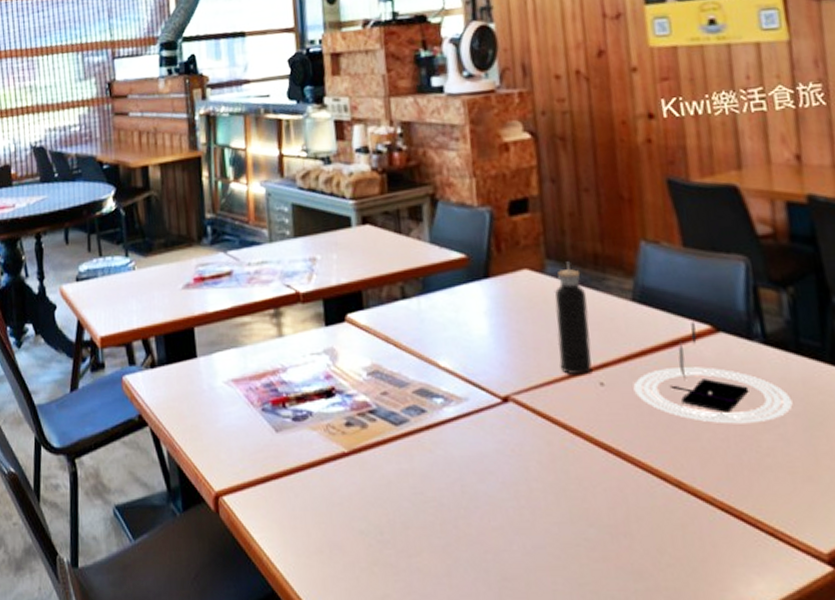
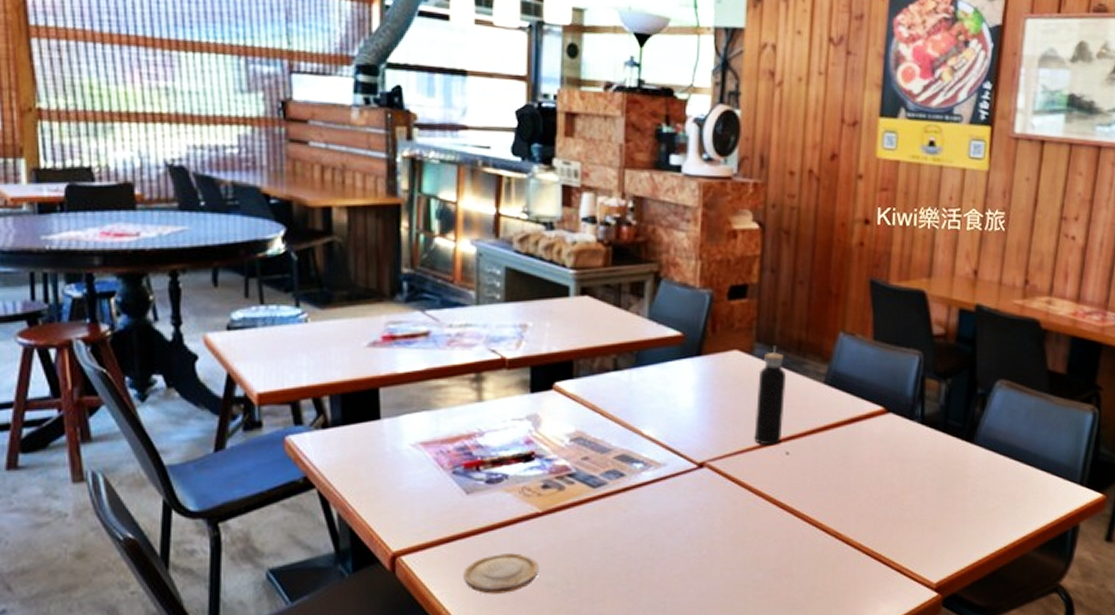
wood slice: none [280,496,351,541] -> present [464,553,539,594]
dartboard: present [633,322,793,424] -> none [813,403,933,487]

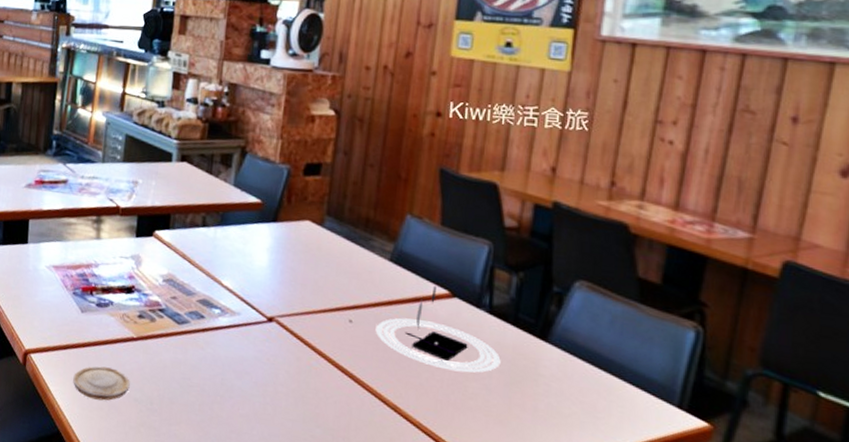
water bottle: present [754,346,787,446] -> none [320,220,354,312]
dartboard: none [813,403,933,487] -> present [375,285,501,373]

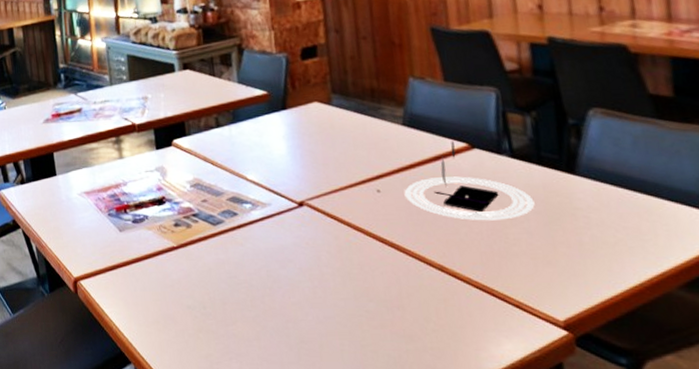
wood slice: present [73,366,130,401] -> none [125,280,180,314]

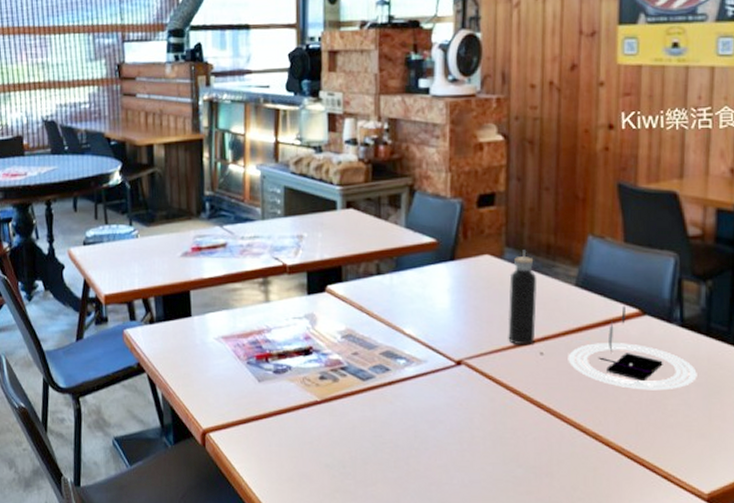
water bottle: none [339,95,371,185] -> present [508,250,537,346]

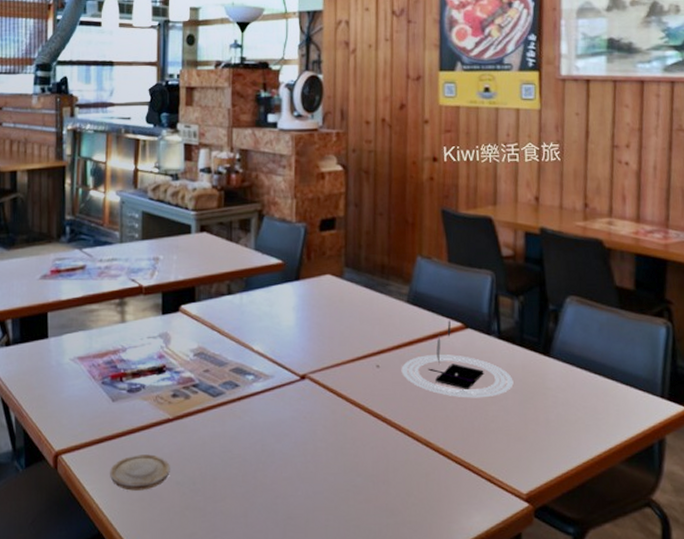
wood slice: none [258,436,319,471] -> present [110,454,170,491]
water bottle: present [508,250,537,346] -> none [347,270,373,359]

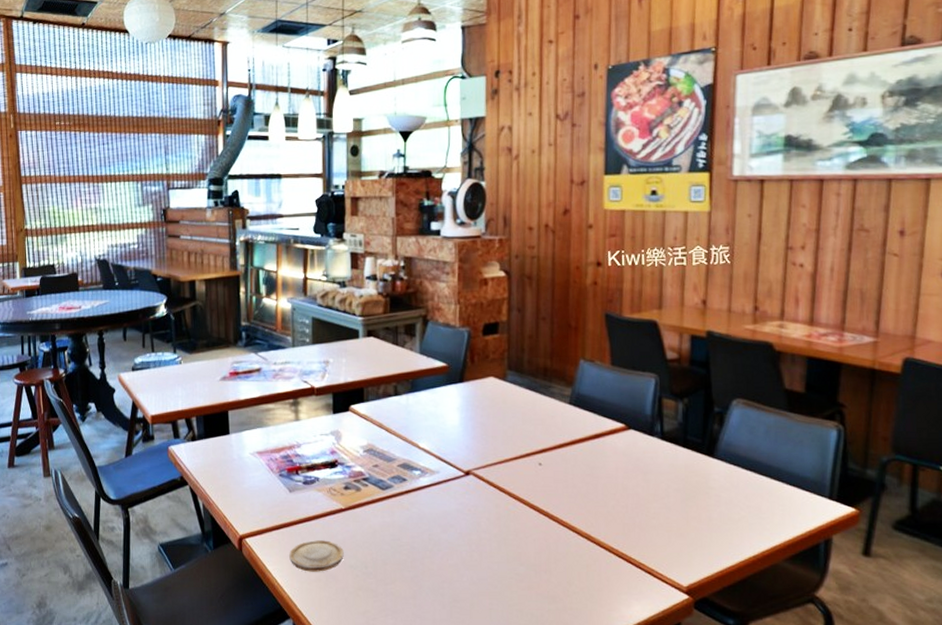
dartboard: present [401,320,514,398] -> none [563,421,676,496]

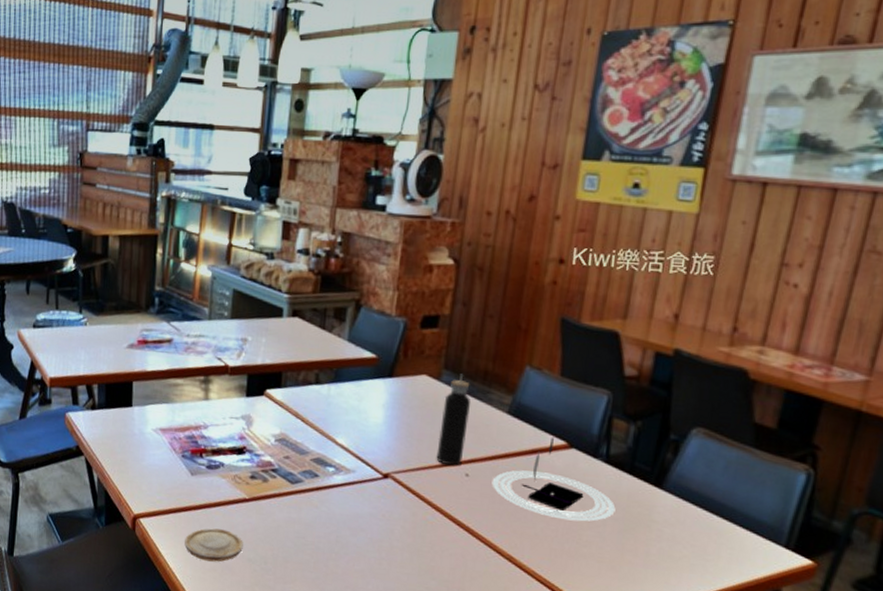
water bottle: none [510,372,536,457] -> present [436,374,471,466]
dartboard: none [563,421,676,496] -> present [492,437,616,522]

